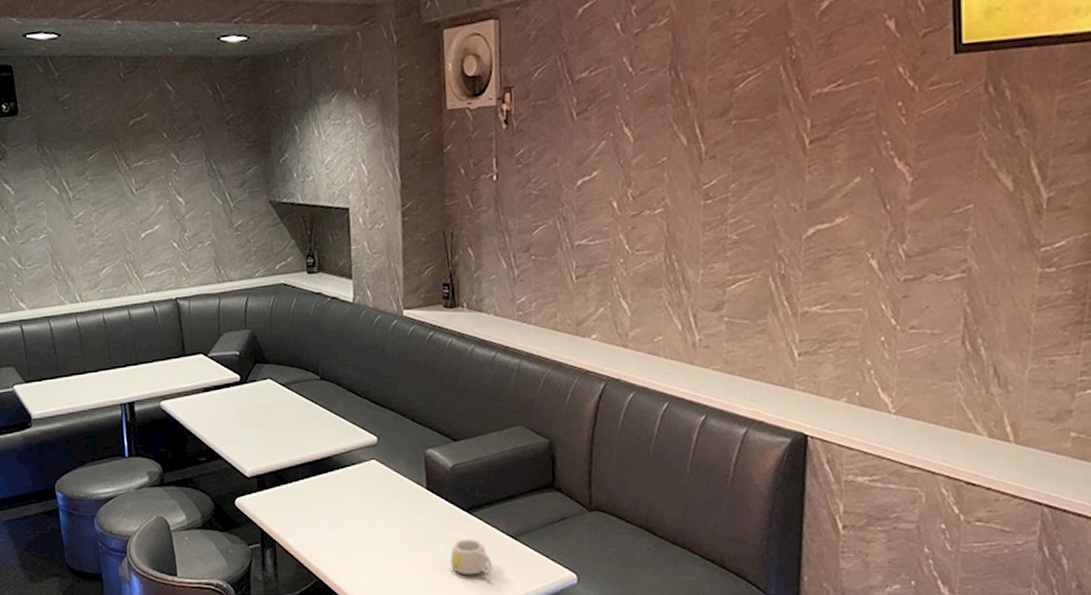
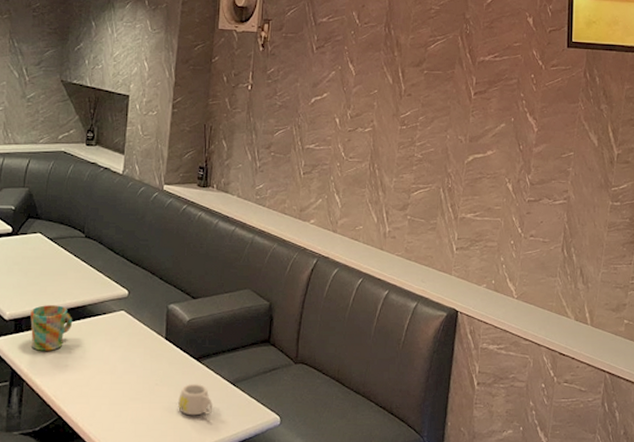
mug: none [272,458,320,509] -> present [30,305,73,351]

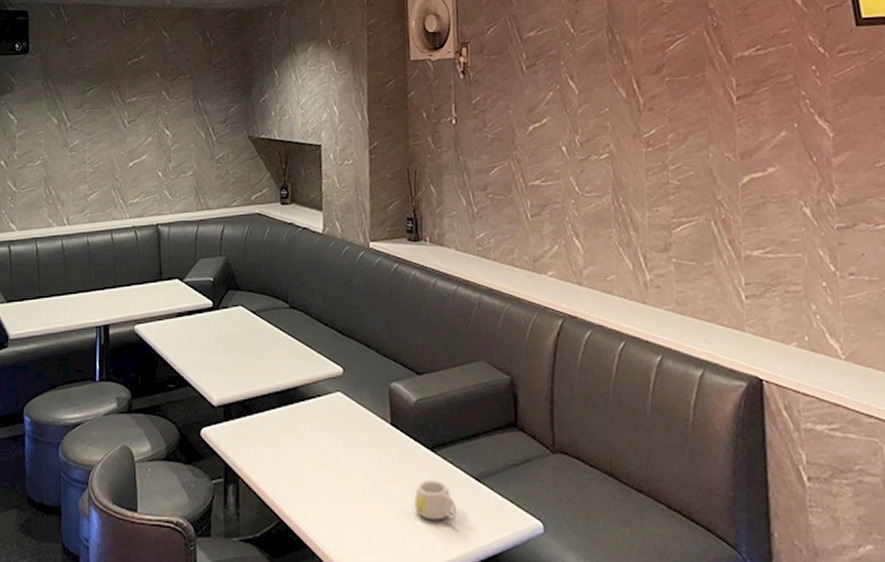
mug: present [30,305,73,351] -> none [239,387,286,441]

